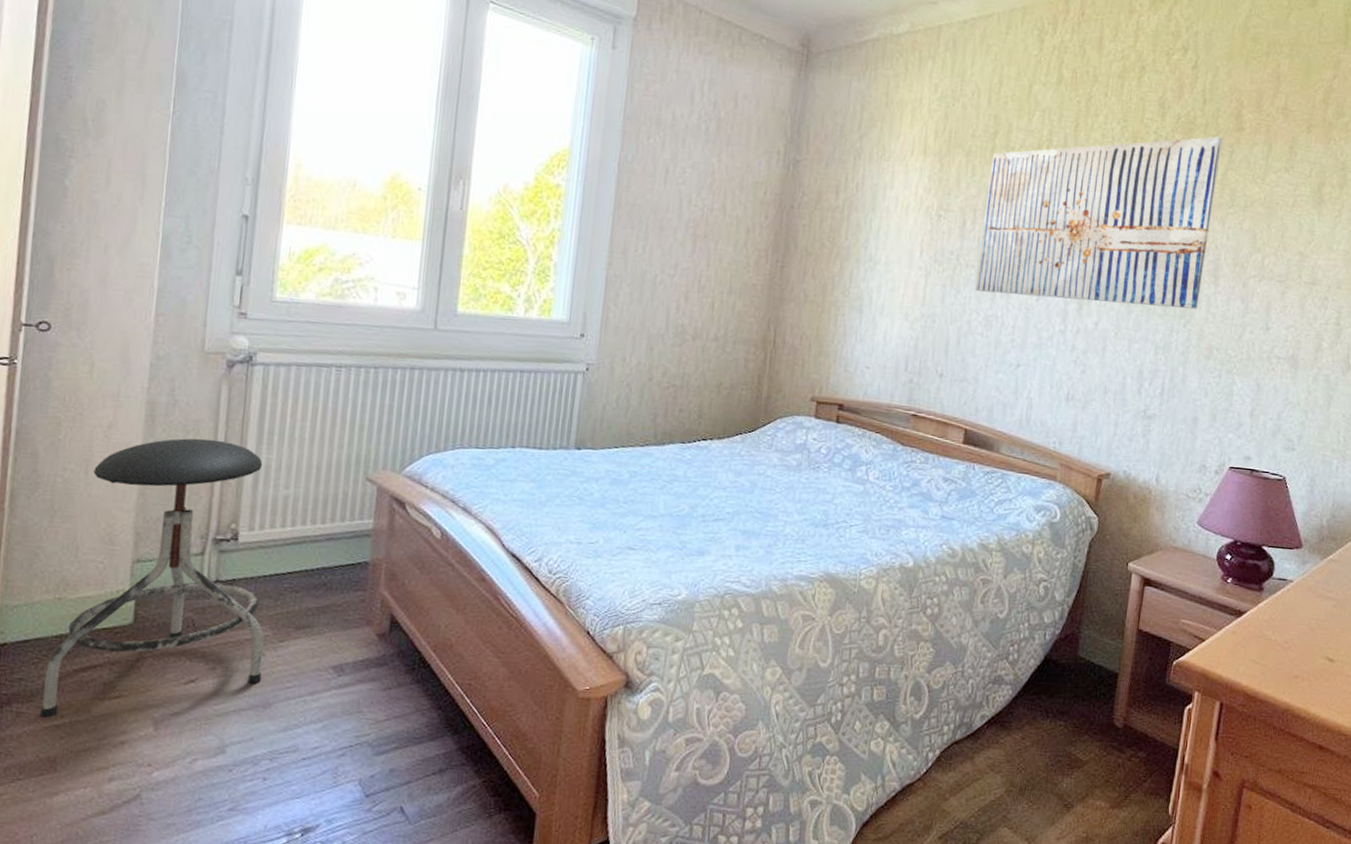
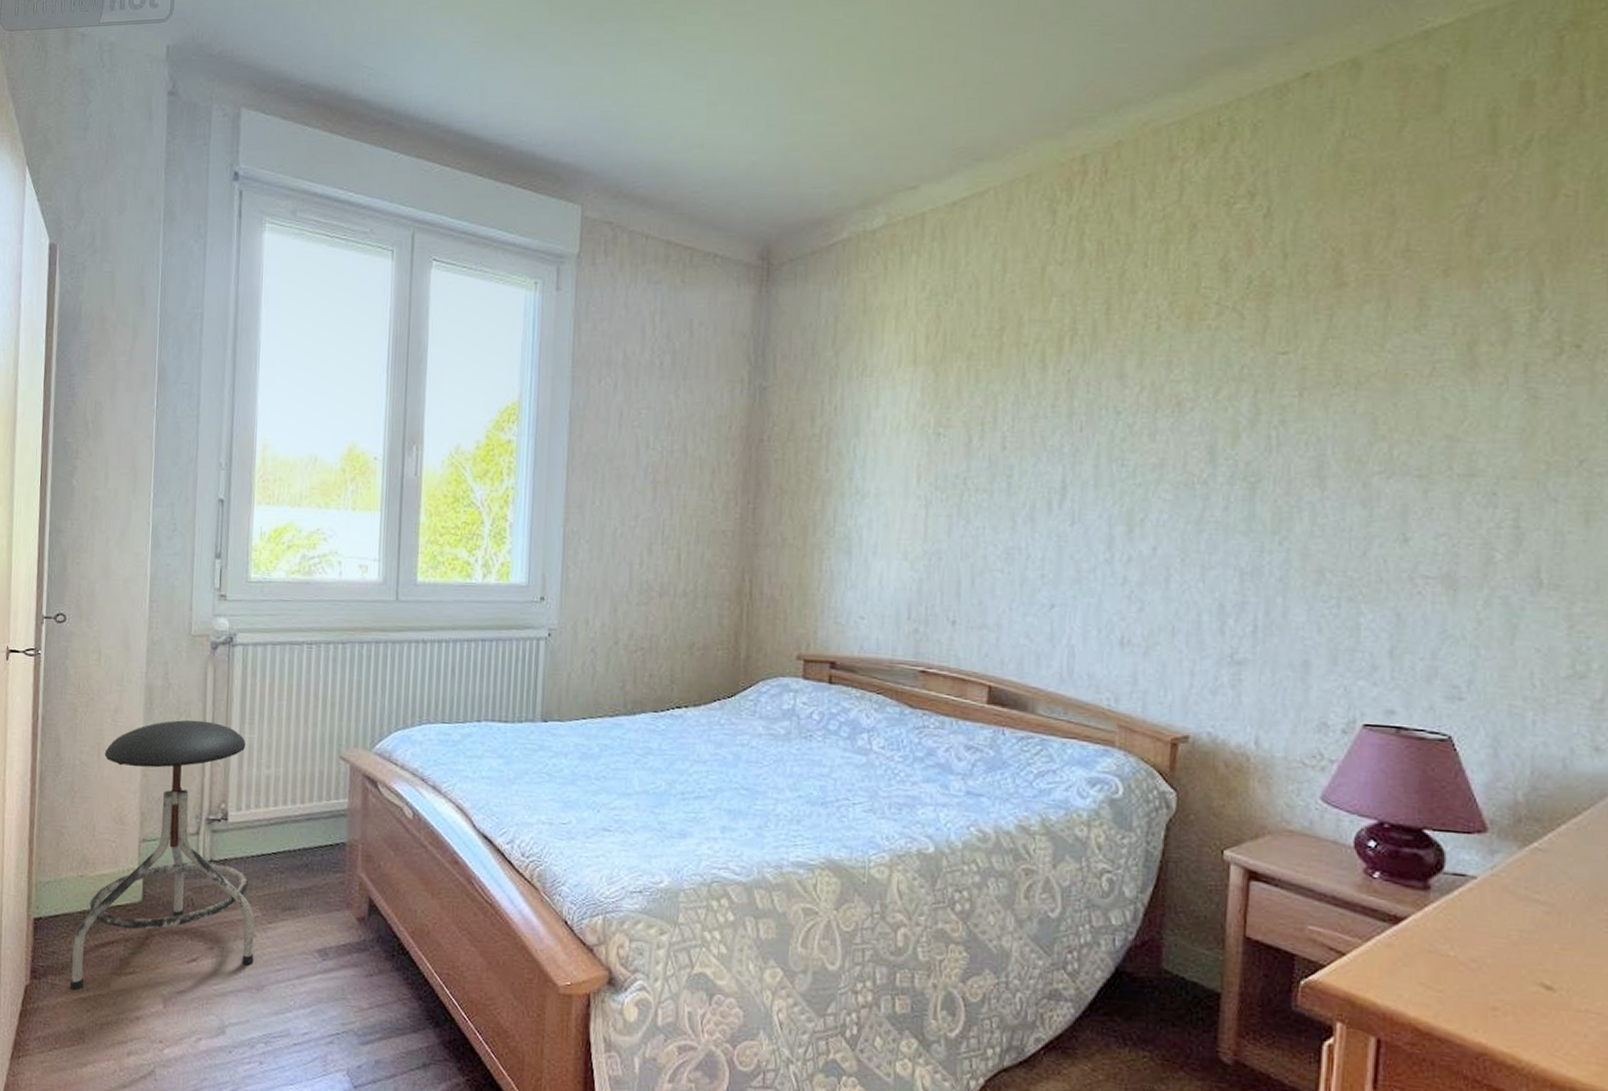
wall art: present [975,136,1223,309] -> none [990,298,1316,522]

